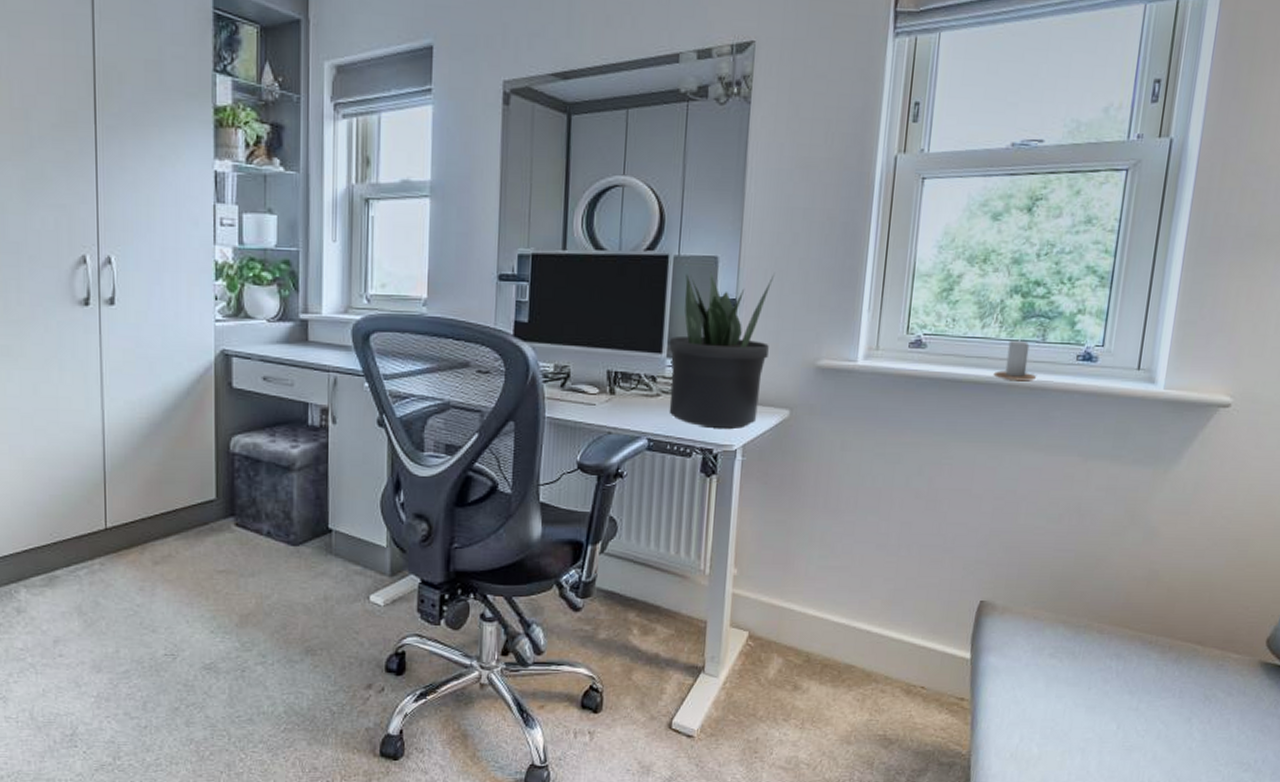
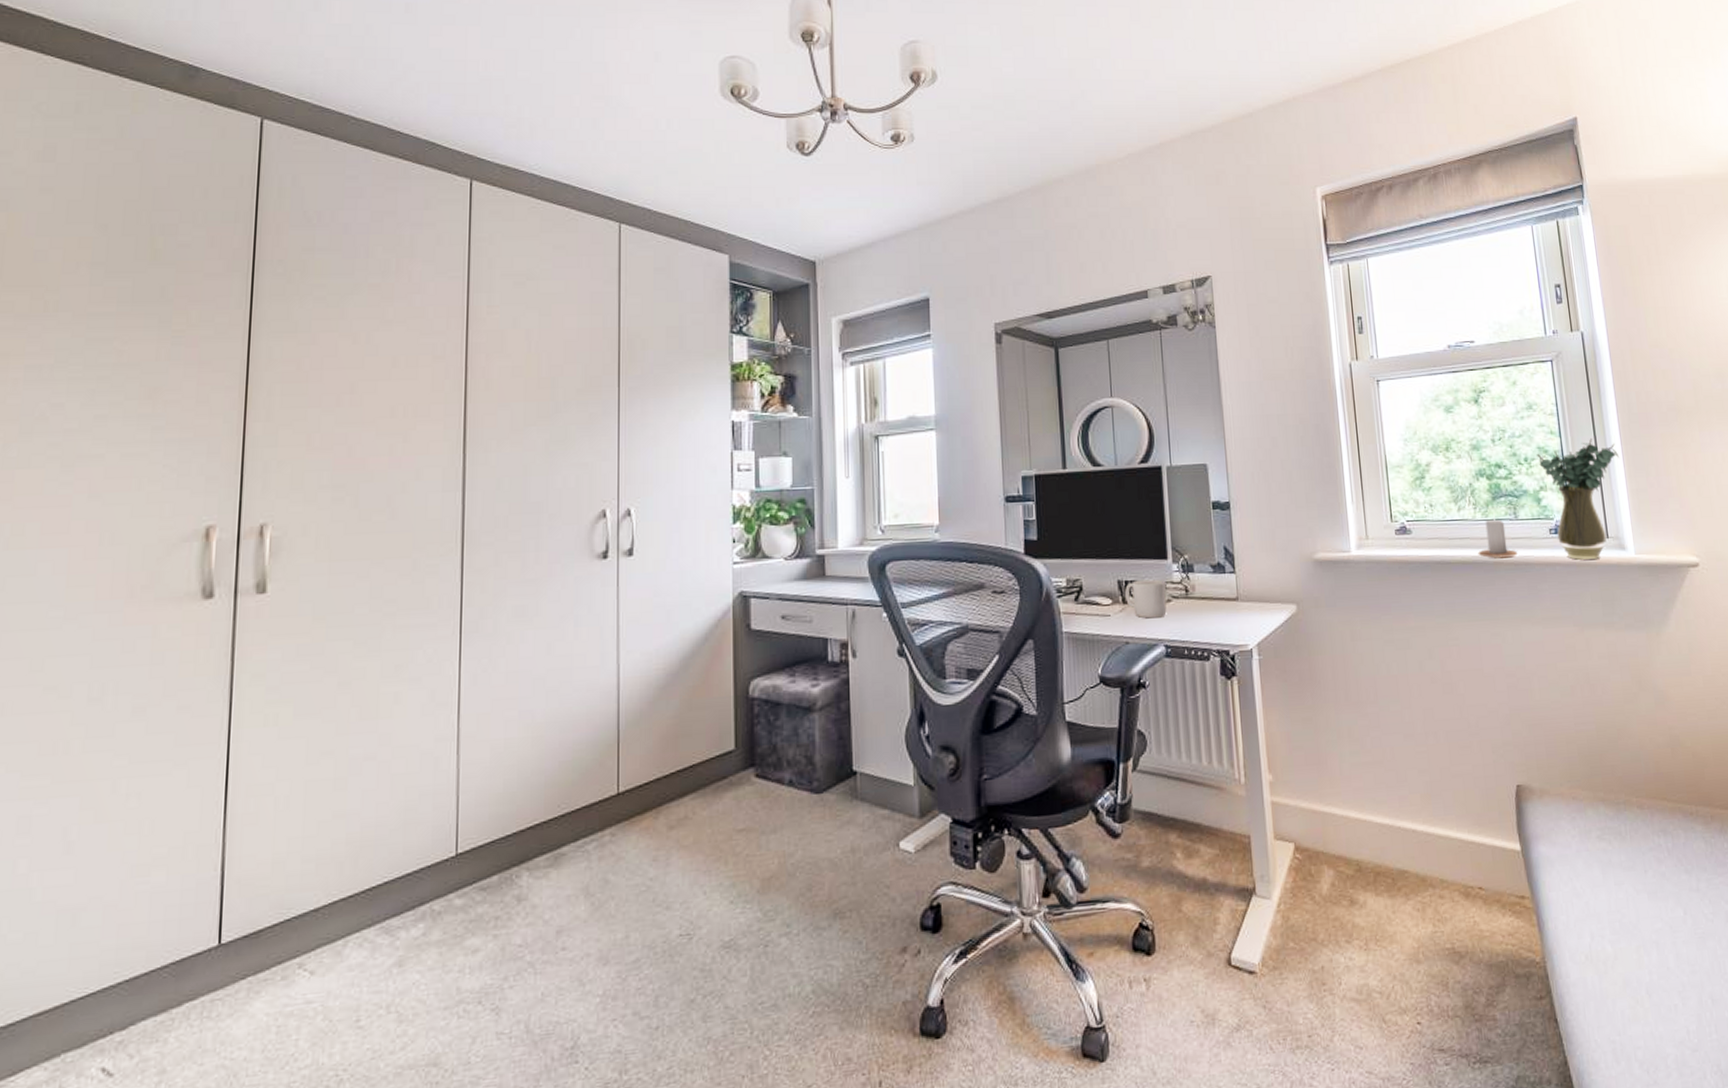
mug: none [613,372,658,411] -> present [1125,579,1167,619]
planter: present [668,271,775,428] -> none [1173,474,1267,629]
vase: none [1083,261,1176,390] -> present [1537,439,1620,560]

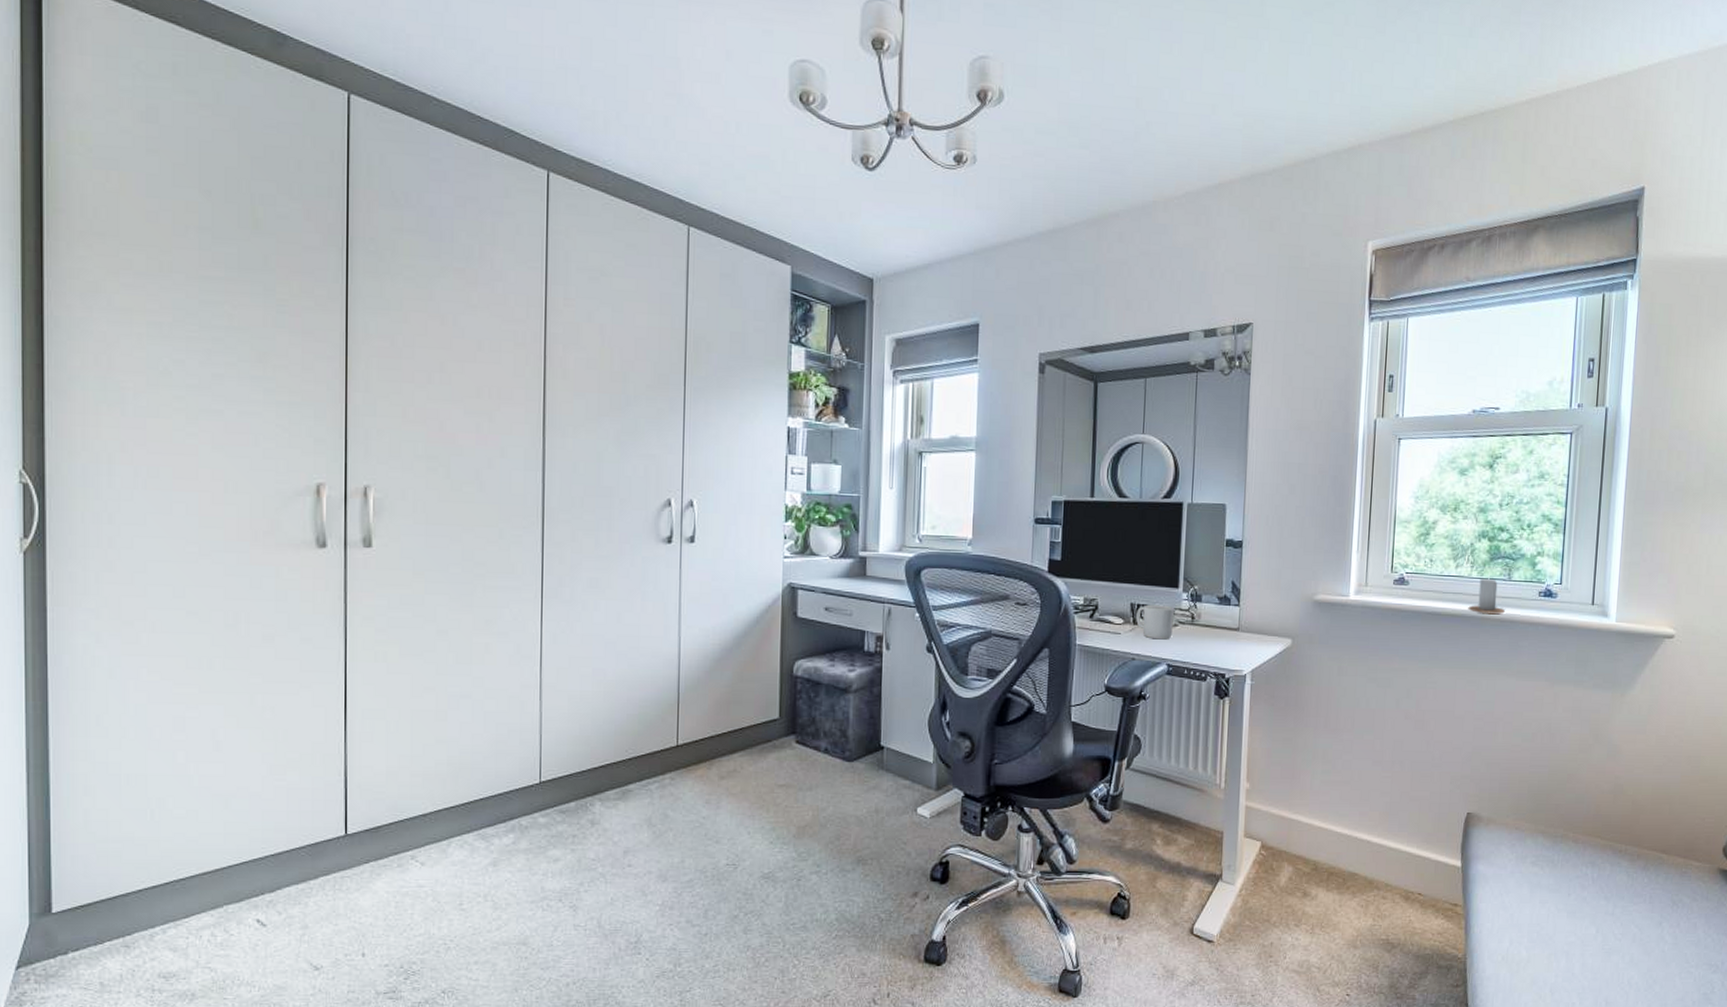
vase: present [1537,439,1620,560] -> none [1540,511,1620,623]

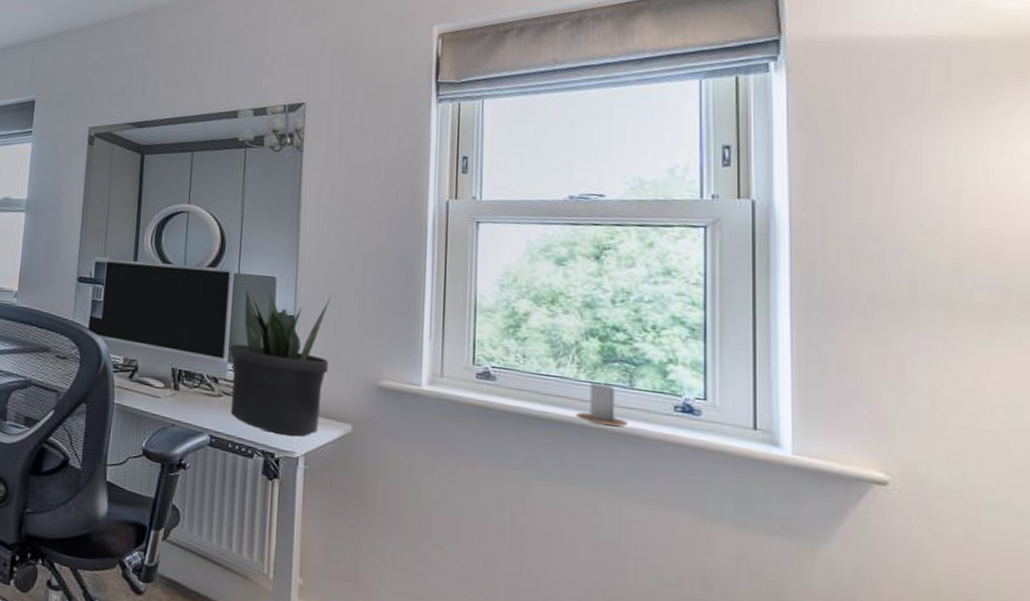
mug: present [1136,604,1175,640] -> none [177,371,219,410]
planter: none [1184,517,1275,655] -> present [230,290,332,437]

